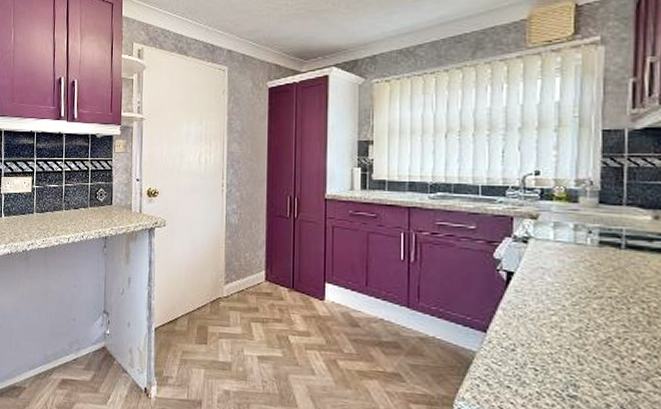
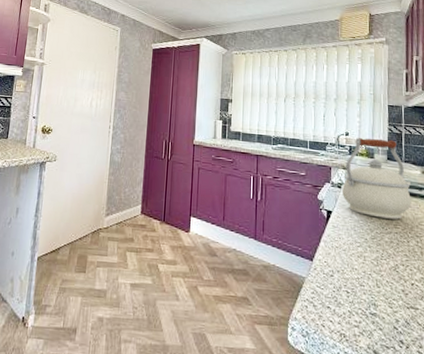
kettle: none [530,176,637,281] -> present [342,137,412,220]

